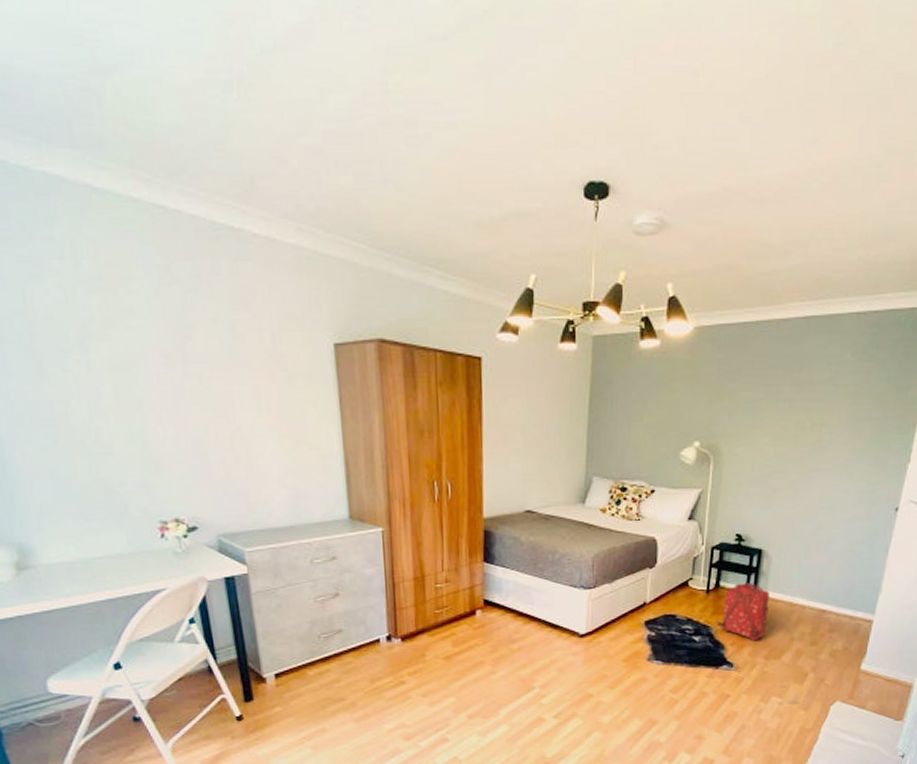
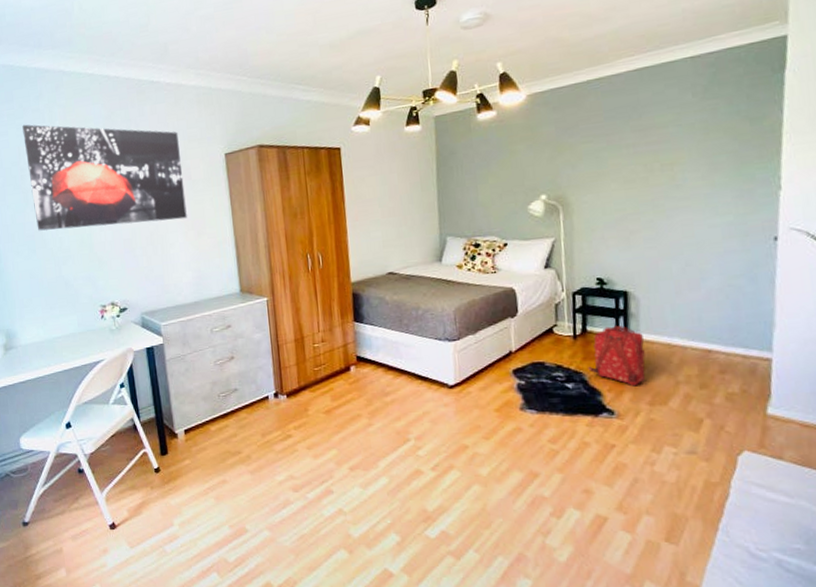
wall art: none [27,256,281,422] -> present [22,124,187,231]

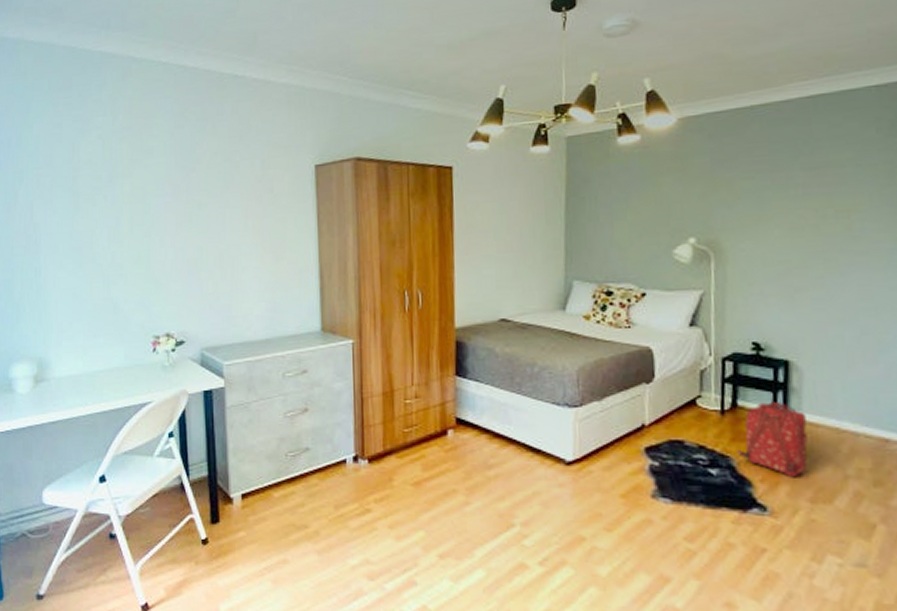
wall art: present [22,124,187,231] -> none [80,116,265,243]

